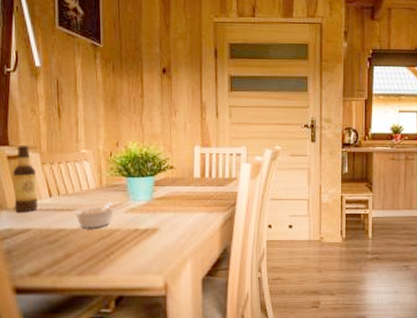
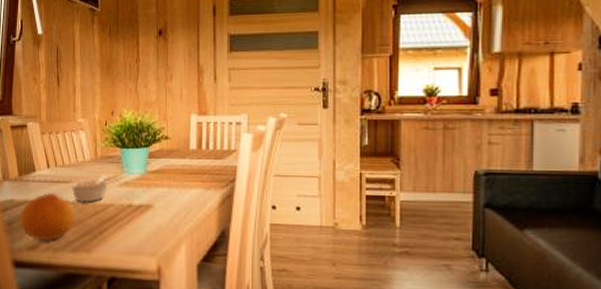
bottle: present [13,145,38,212] -> none [15,115,36,183]
fruit: none [20,220,80,267] -> present [20,192,75,241]

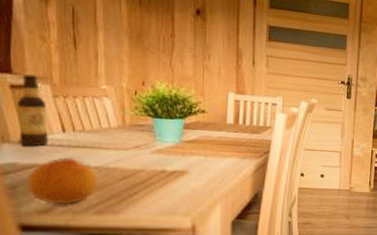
bottle: none [15,115,36,183] -> present [17,74,48,147]
legume: present [69,175,110,202] -> none [90,142,141,167]

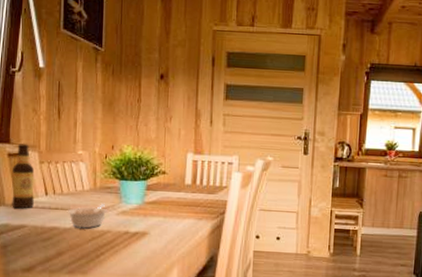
fruit: present [27,156,98,205] -> none [15,218,72,264]
legume: none [90,142,141,167] -> present [67,204,108,228]

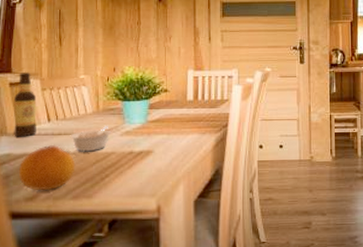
fruit: none [15,218,72,264] -> present [18,144,76,191]

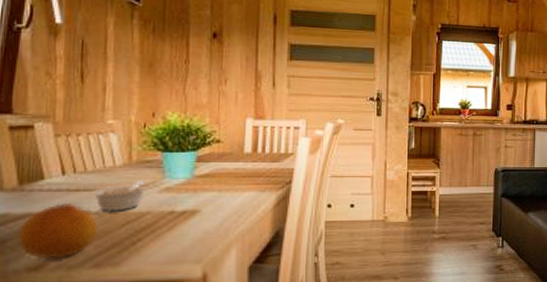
bottle: present [14,72,37,137] -> none [13,114,47,194]

